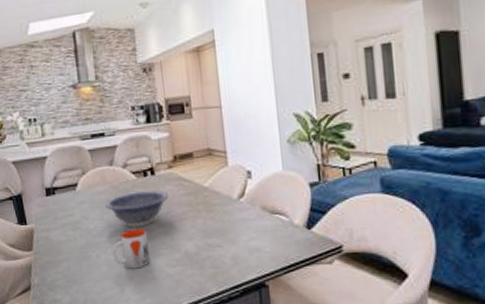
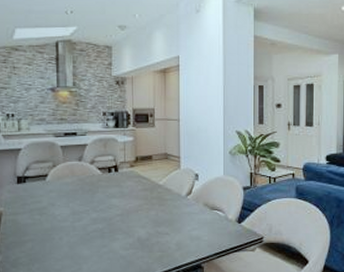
decorative bowl: present [105,190,169,228] -> none [72,184,128,215]
mug: present [112,229,150,269] -> none [74,217,107,250]

